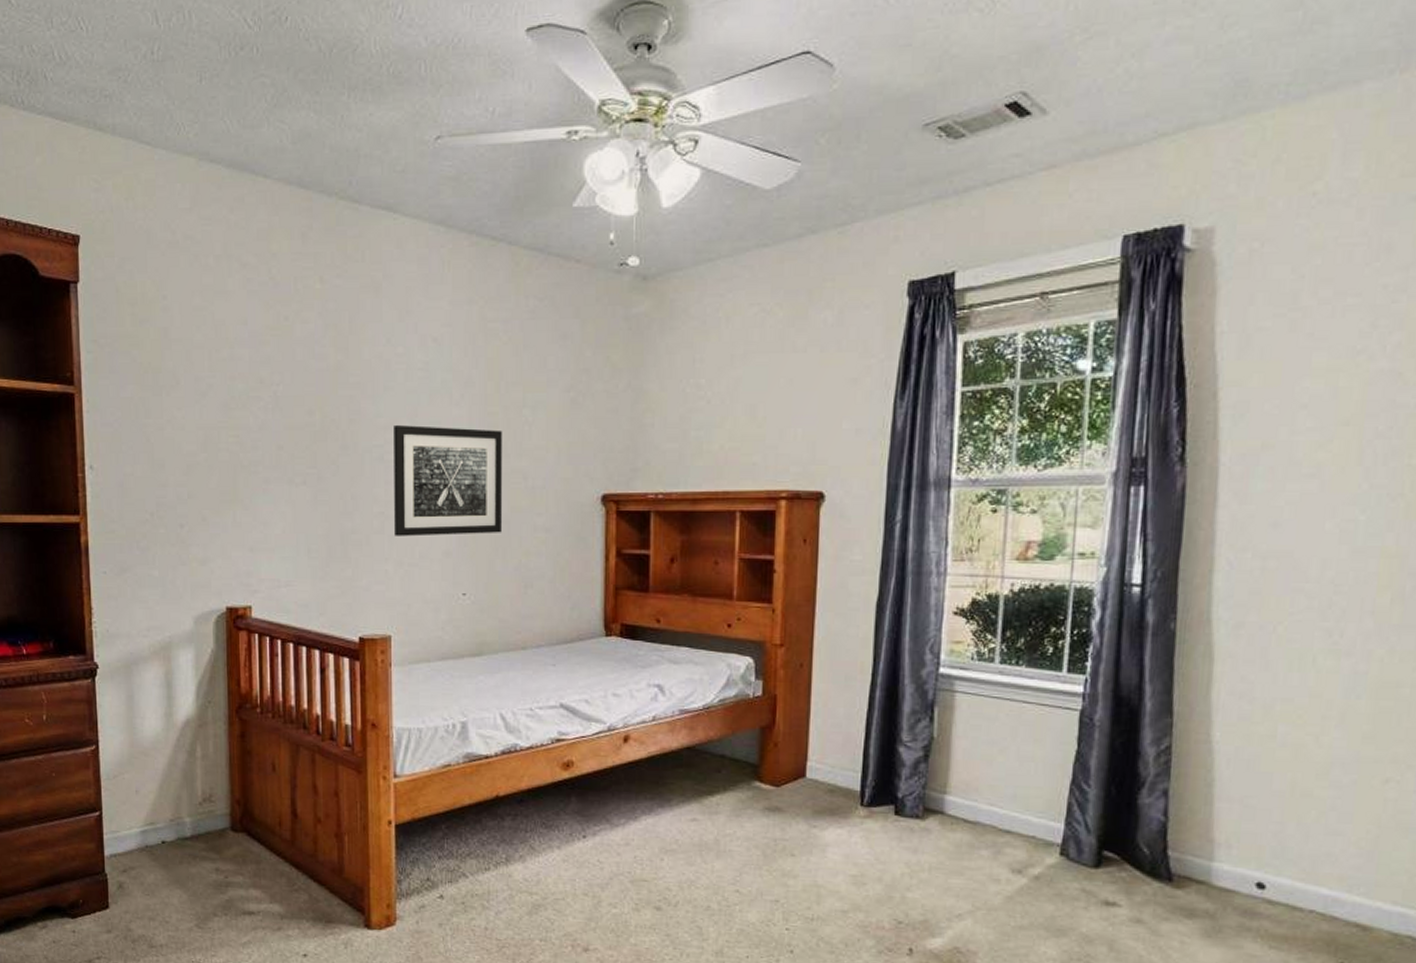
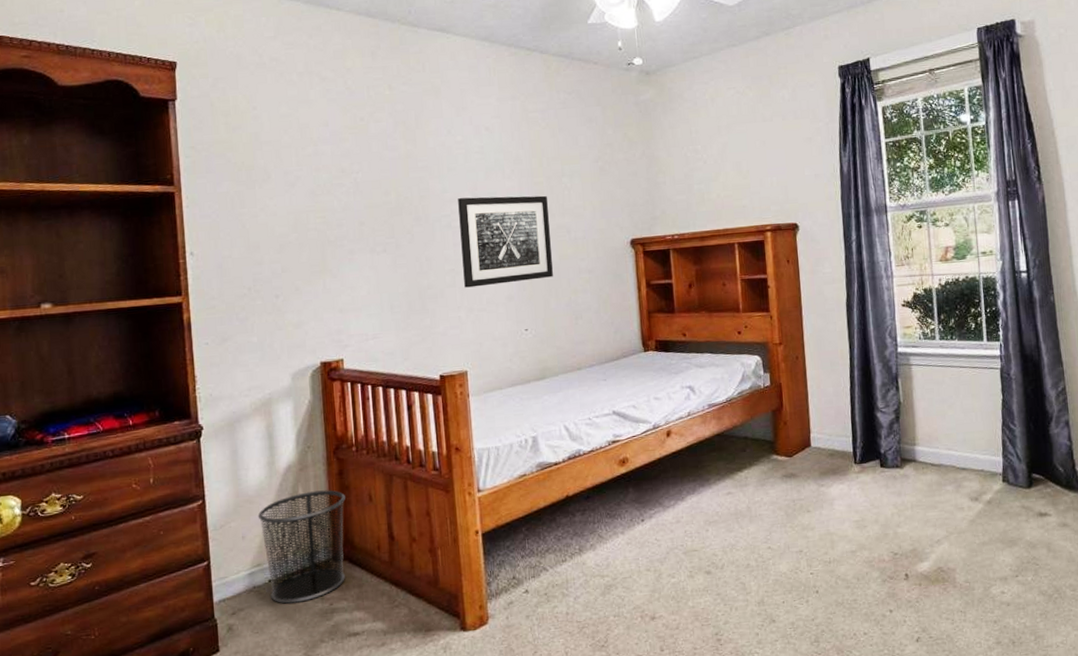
waste bin: none [152,751,247,870] -> present [258,490,345,604]

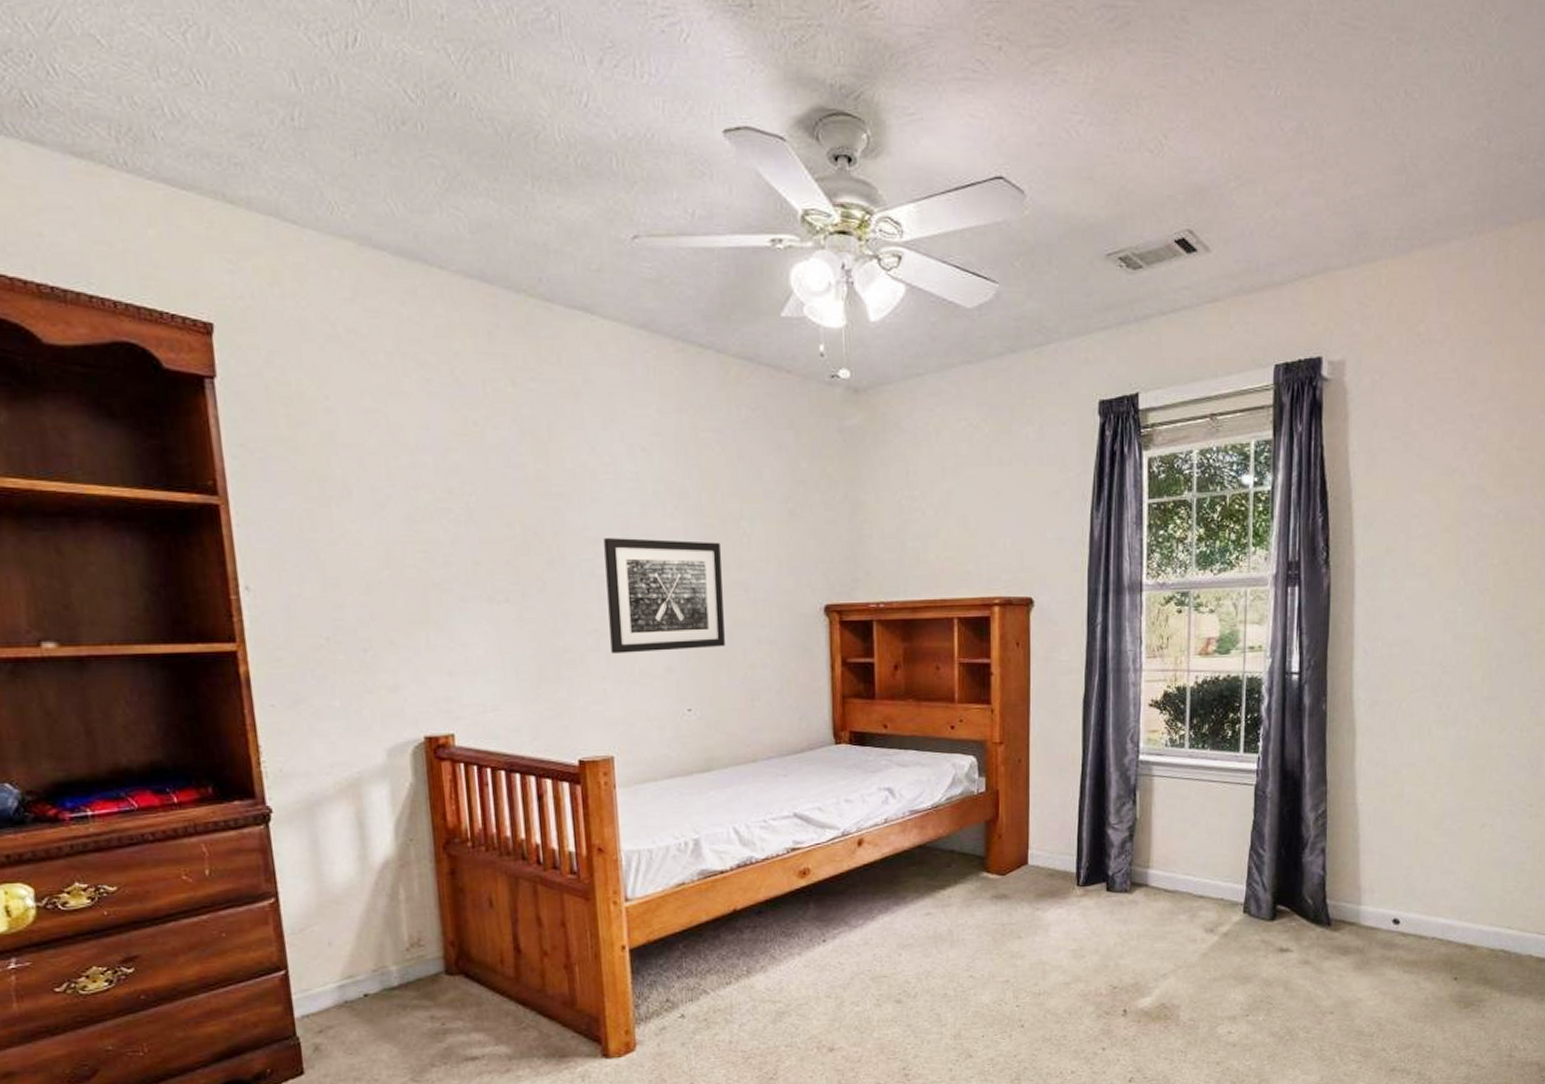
waste bin: present [258,490,345,604] -> none [347,892,460,1022]

